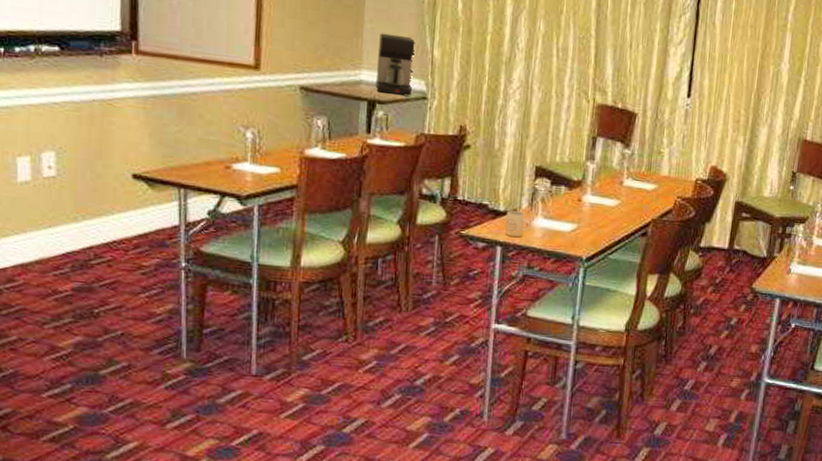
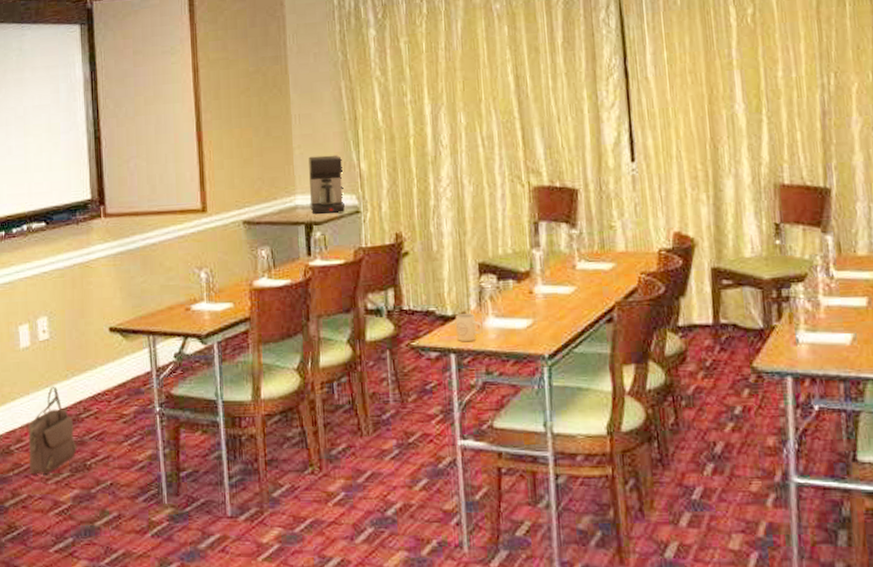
handbag: none [22,227,83,318] -> present [28,386,77,475]

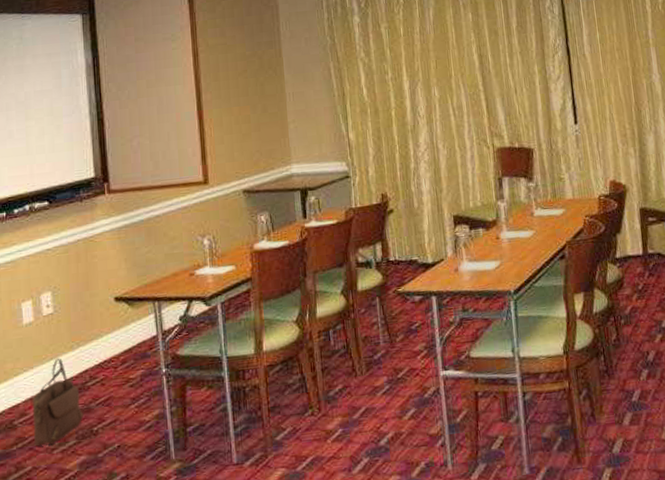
coffee maker: present [309,155,345,214] -> none [302,127,336,181]
mug: present [455,312,483,342] -> none [435,259,459,285]

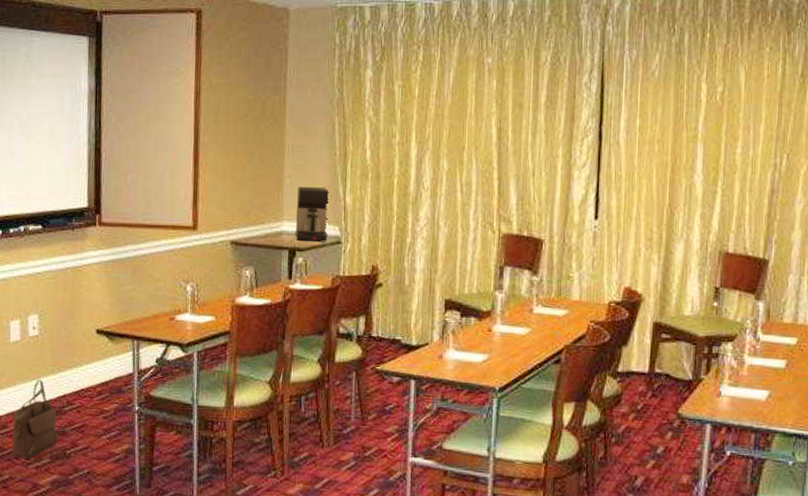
coffee maker: none [302,127,336,181] -> present [295,186,329,242]

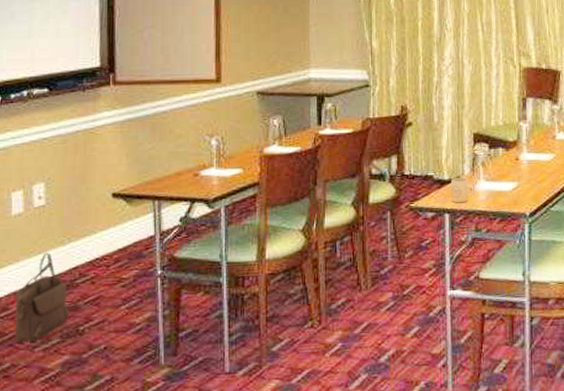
coffee maker: present [295,186,329,242] -> none [323,33,355,87]
mug: none [418,343,443,371] -> present [450,177,474,203]

